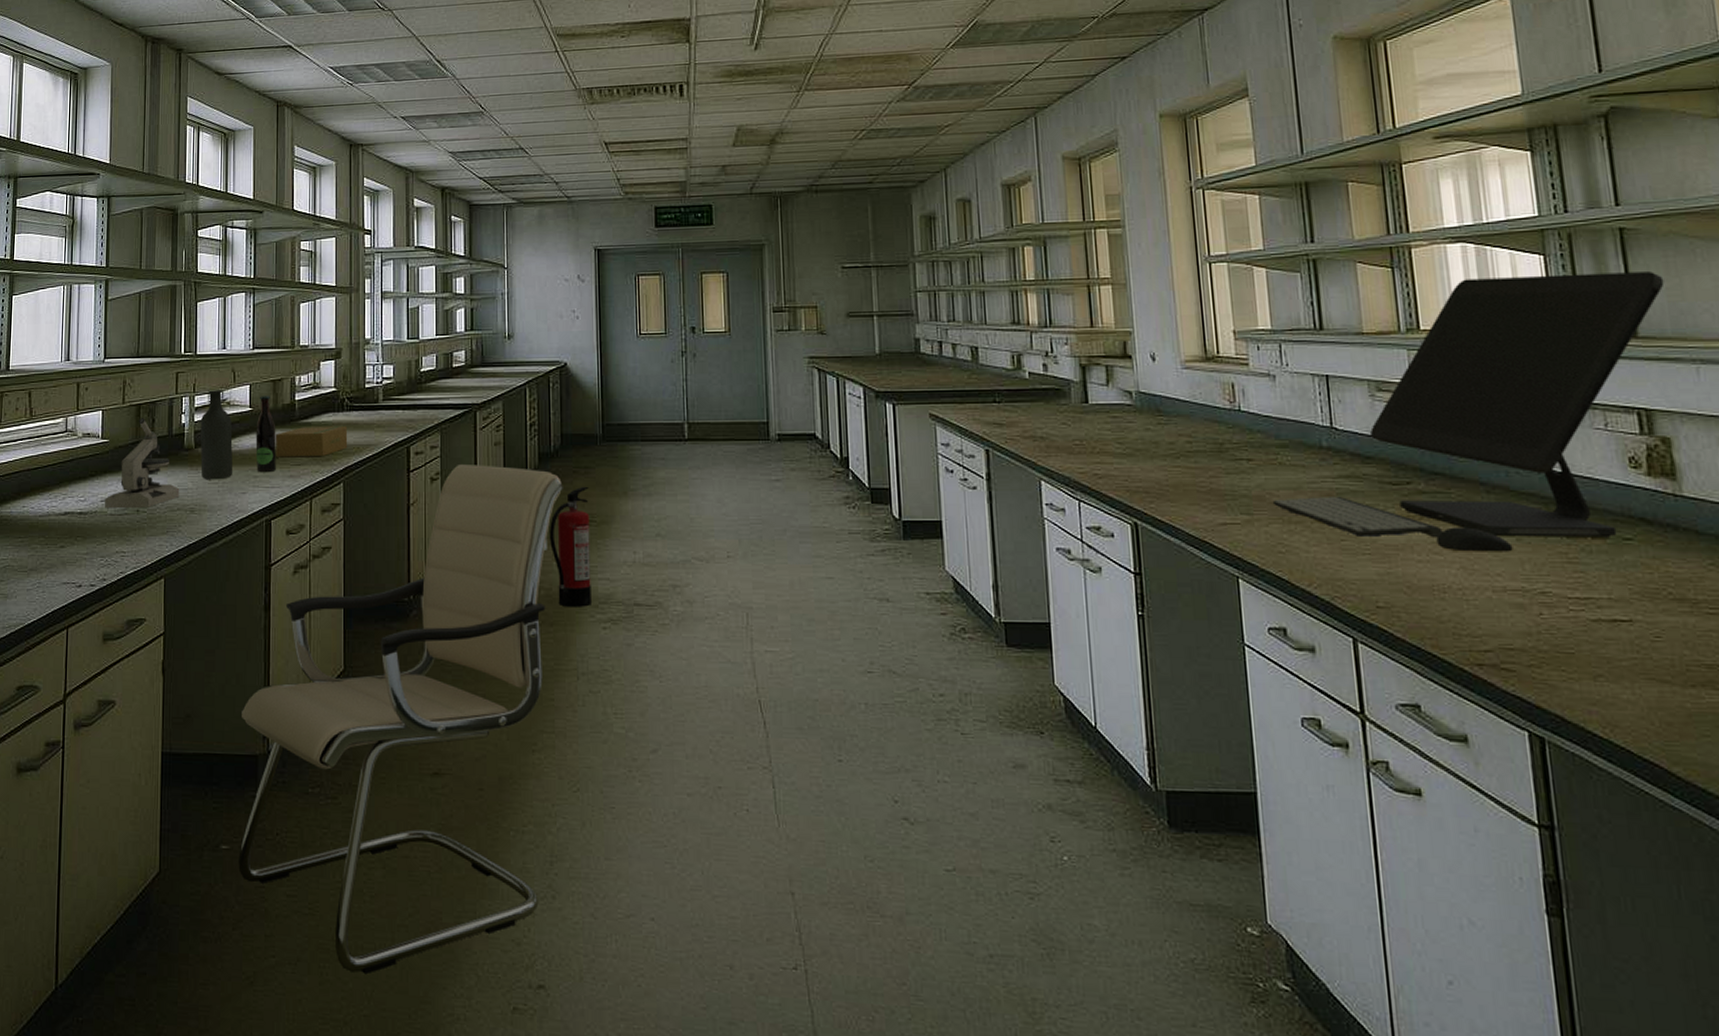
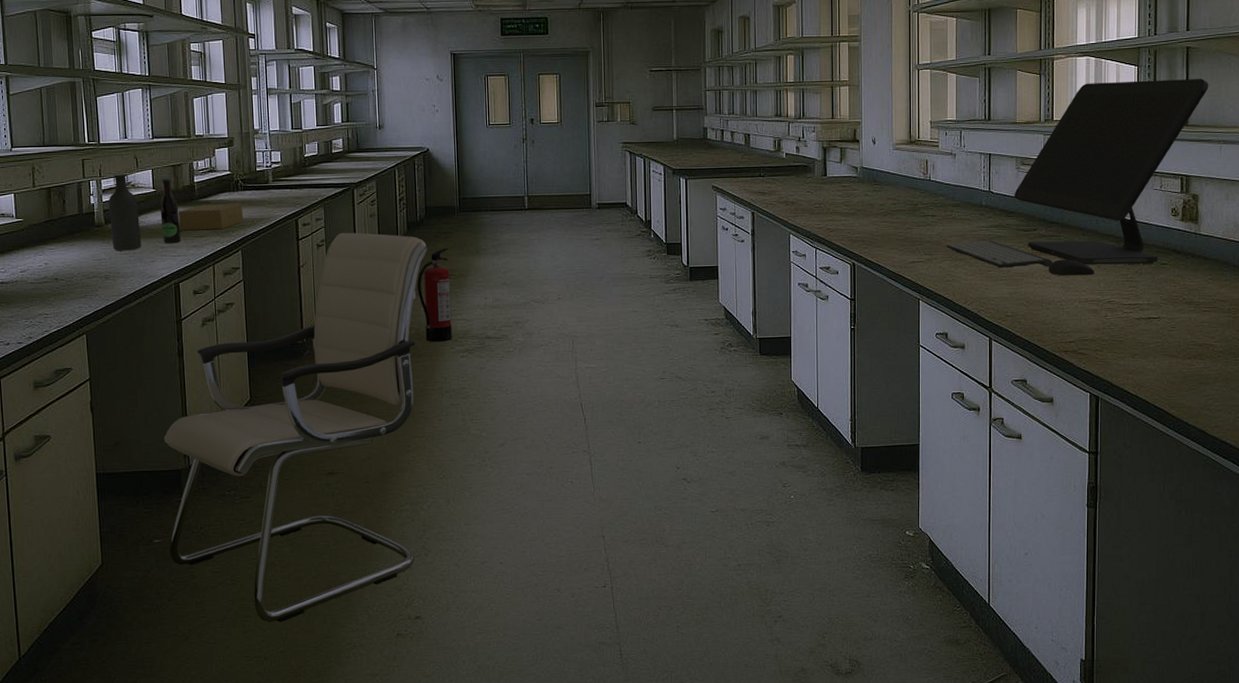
microscope: present [104,418,180,509] -> none [23,200,94,278]

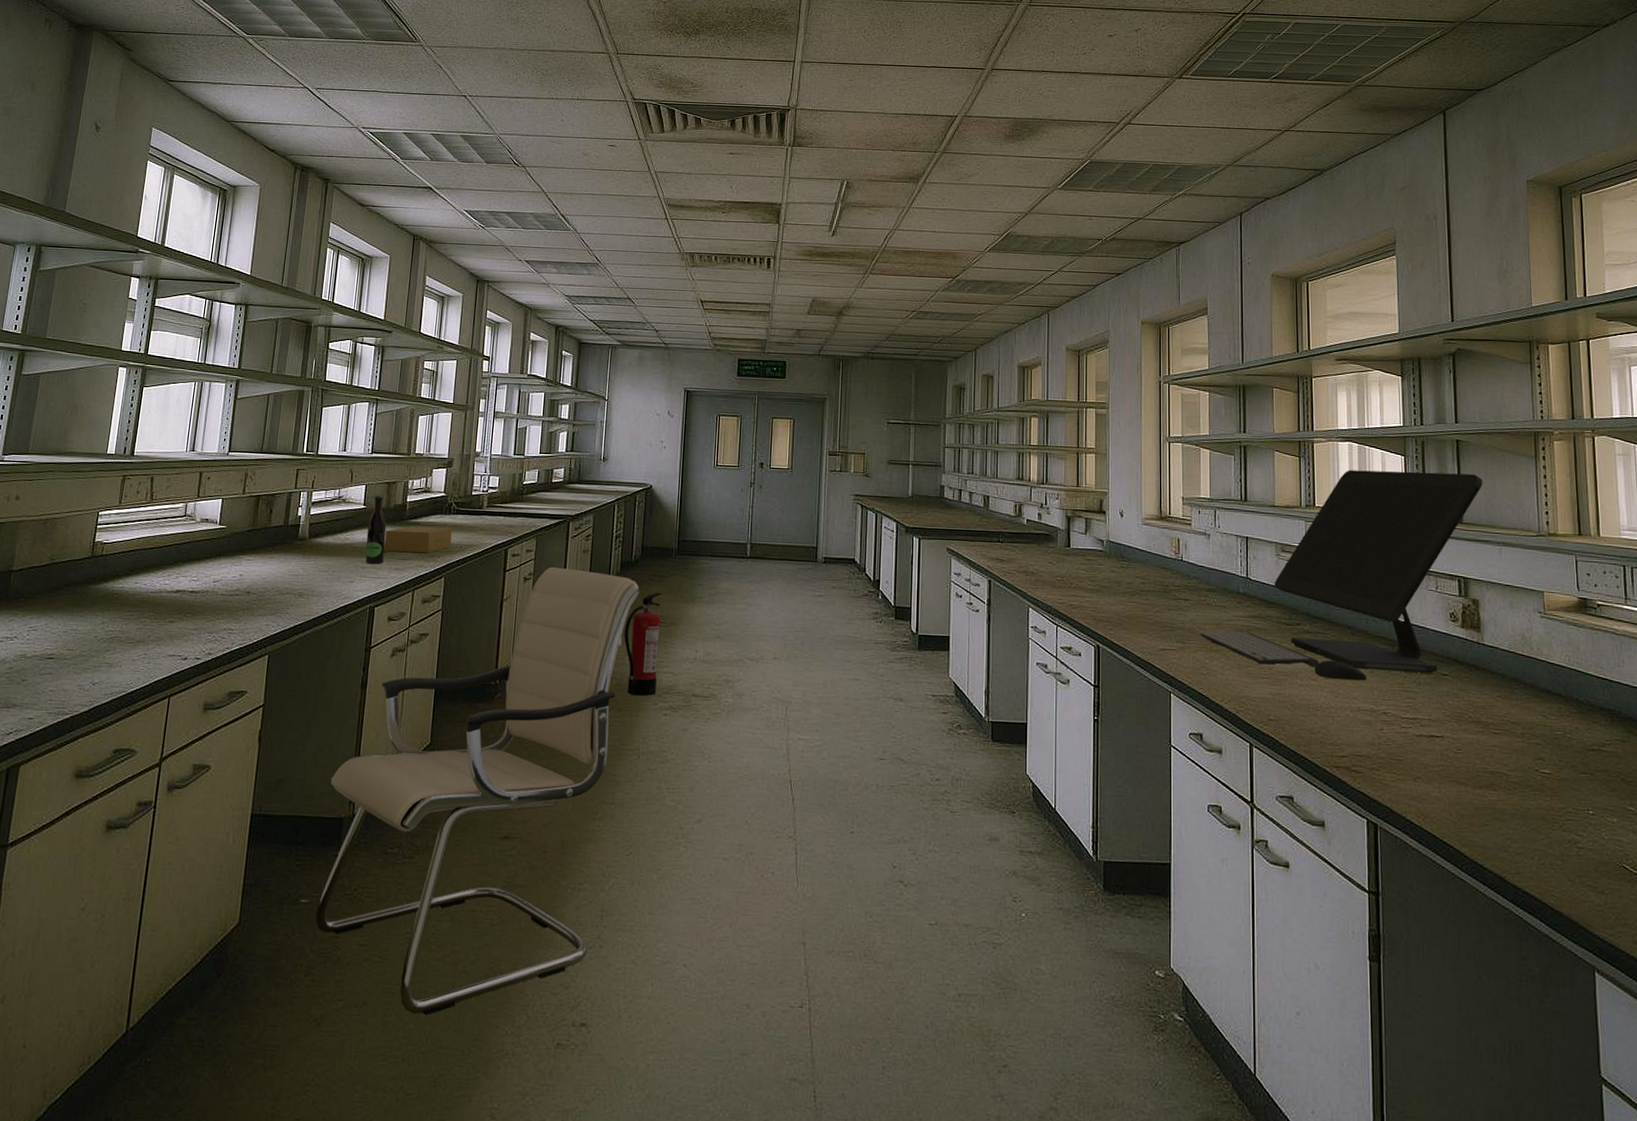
bottle: present [108,174,142,251] -> none [312,487,346,569]

